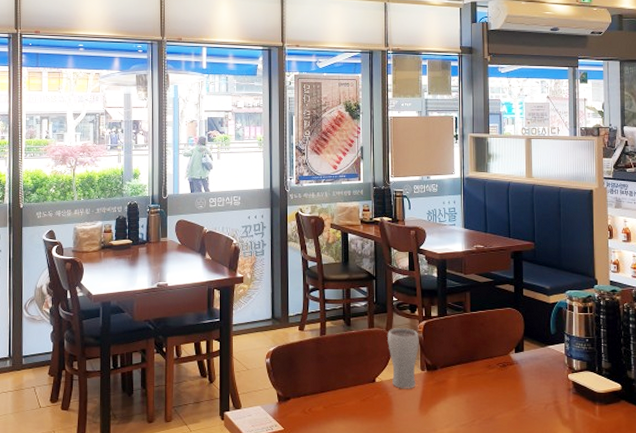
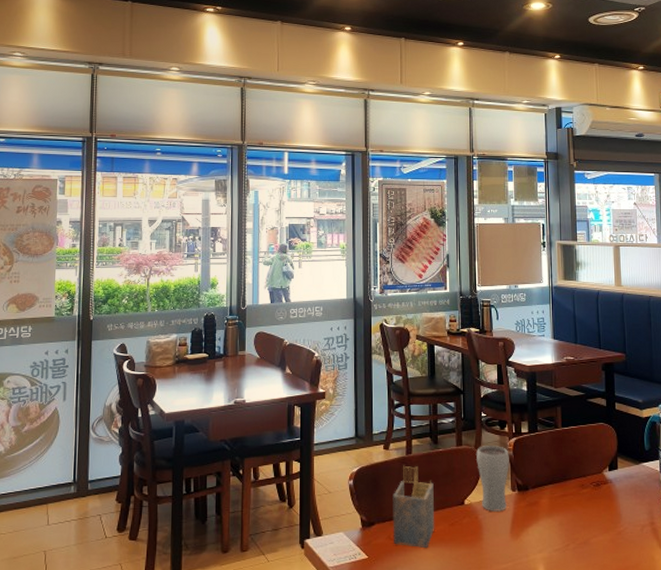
napkin holder: none [307,345,347,421] -> present [393,465,435,548]

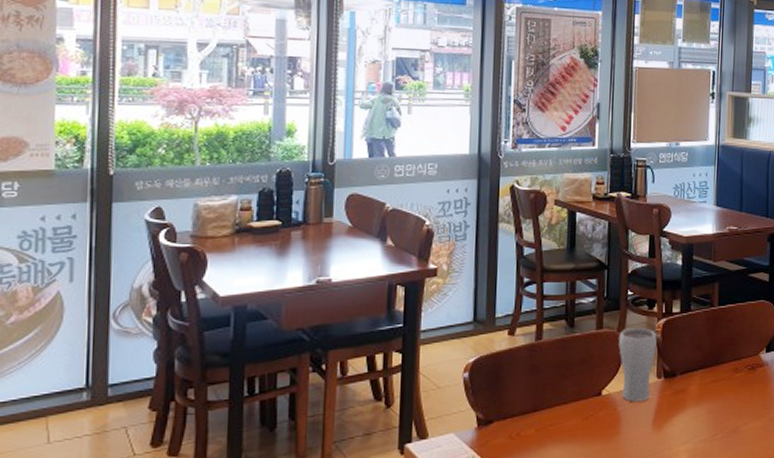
napkin holder: present [393,465,435,548] -> none [514,353,567,446]

